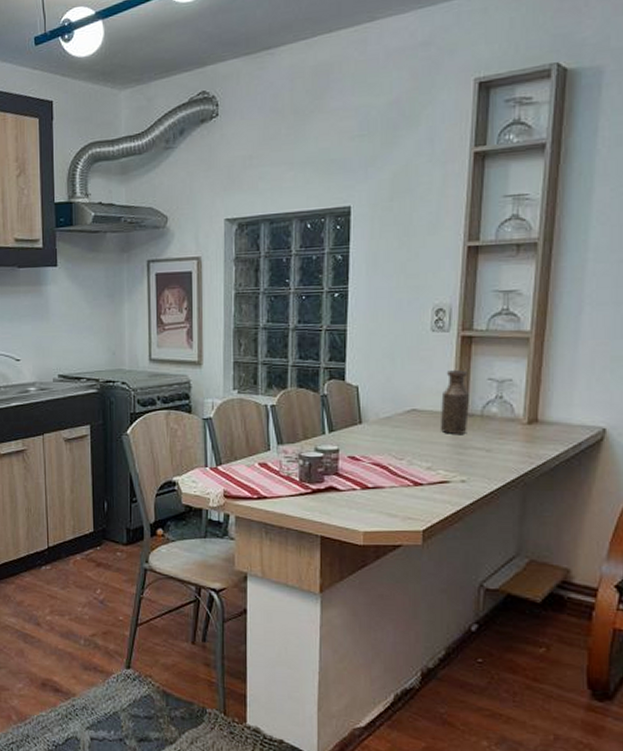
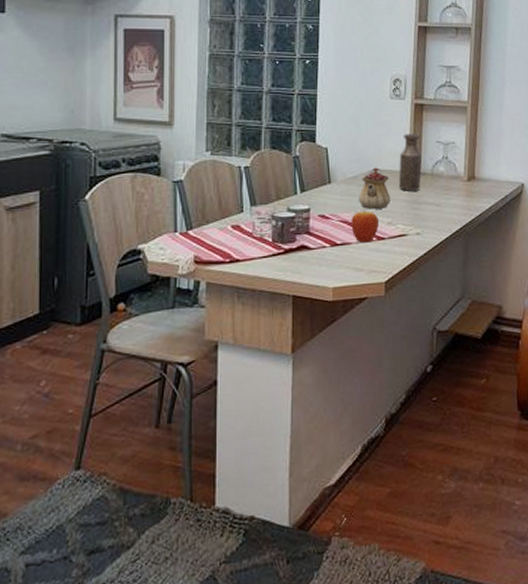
fruit: none [384,452,417,488] -> present [351,209,380,243]
teapot: none [393,407,430,452] -> present [359,167,390,209]

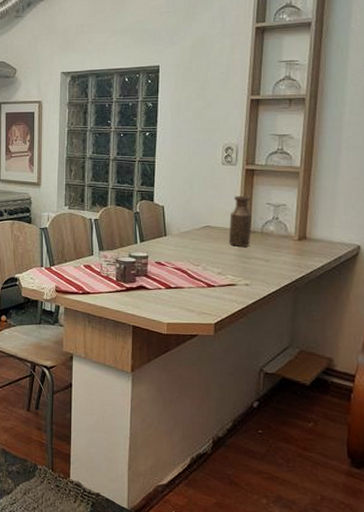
fruit: present [351,209,380,243] -> none [184,260,210,289]
teapot: present [359,167,390,209] -> none [191,224,221,260]

